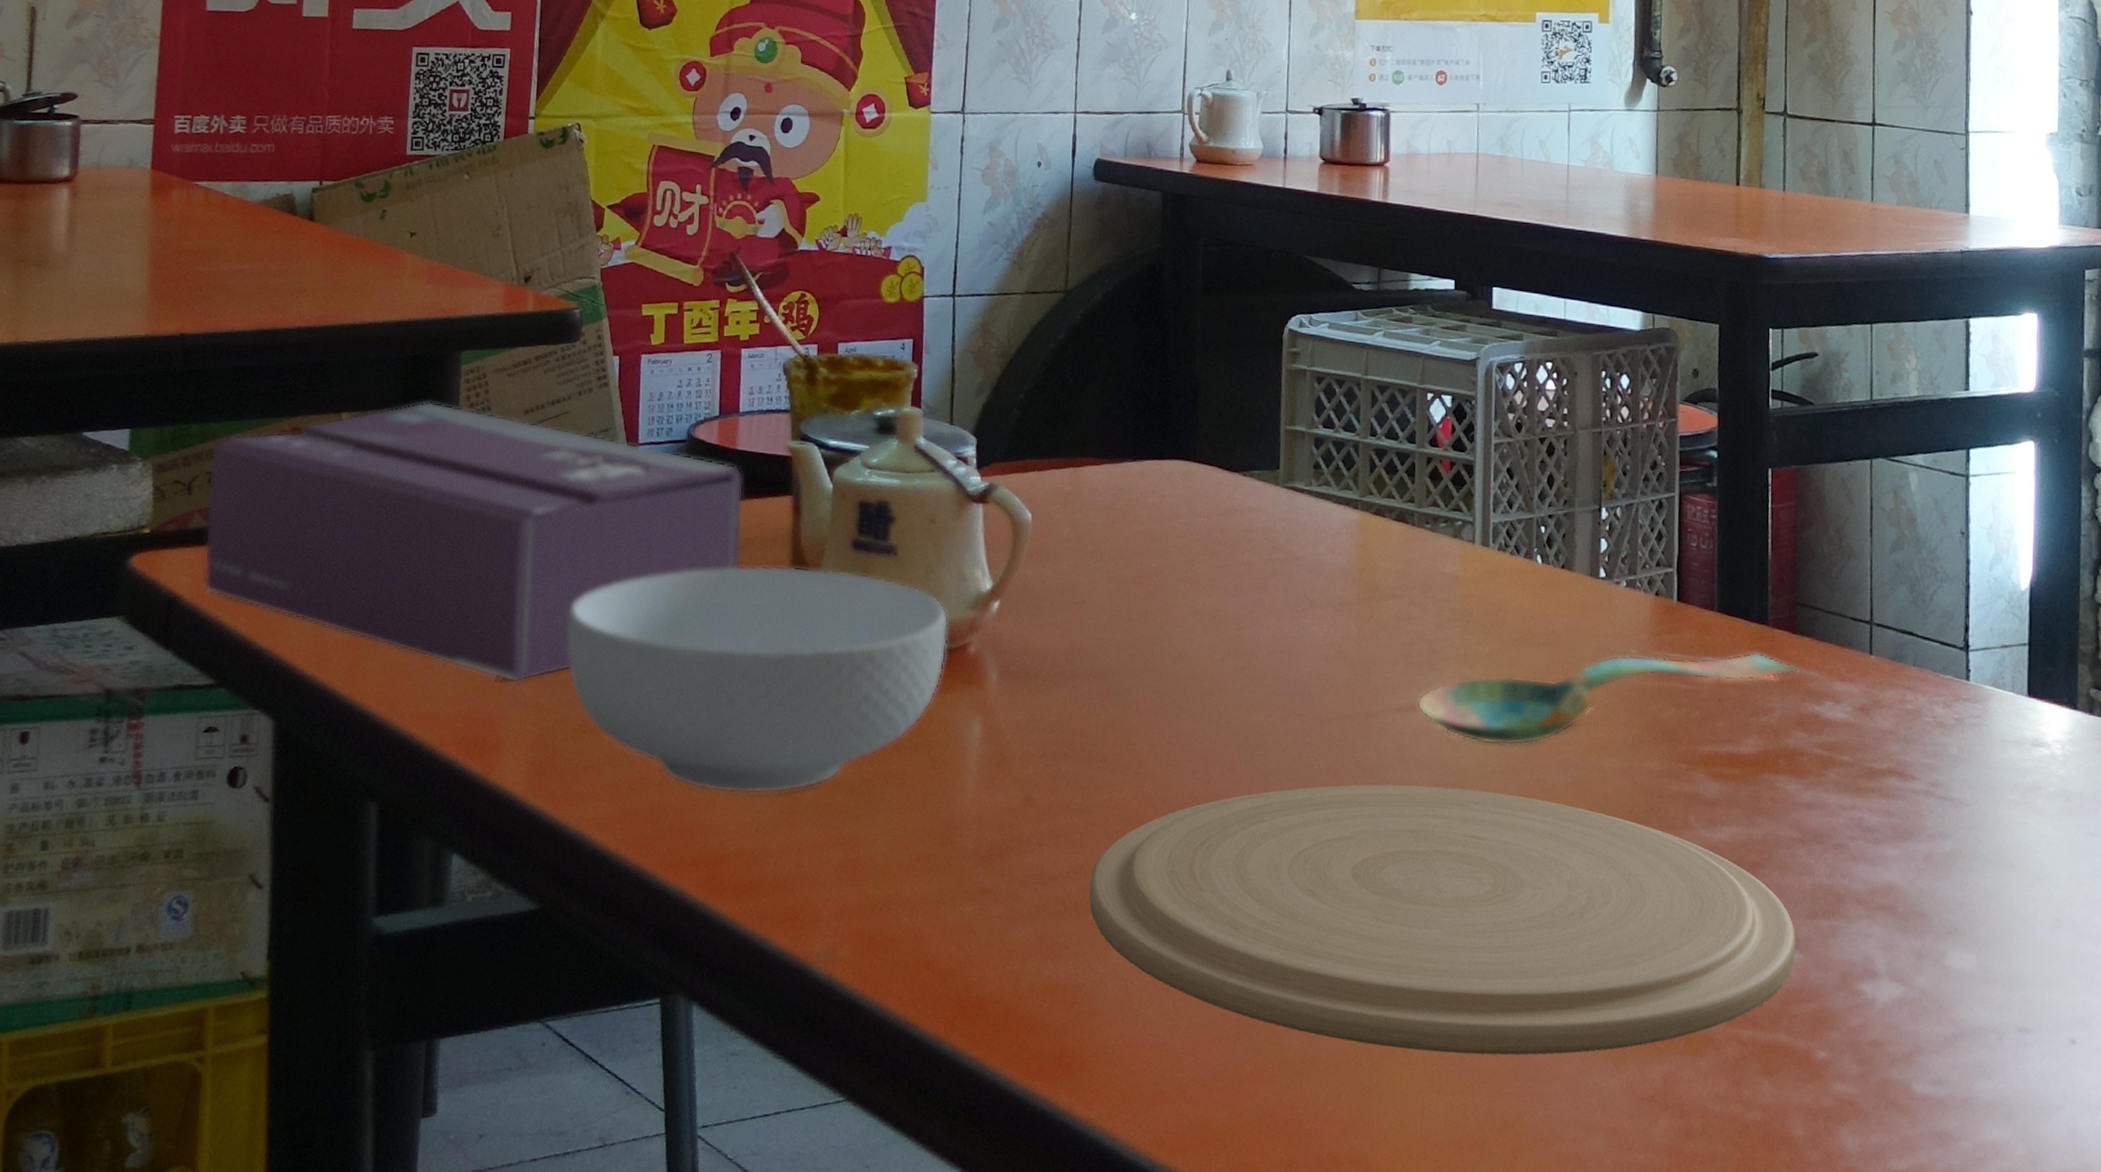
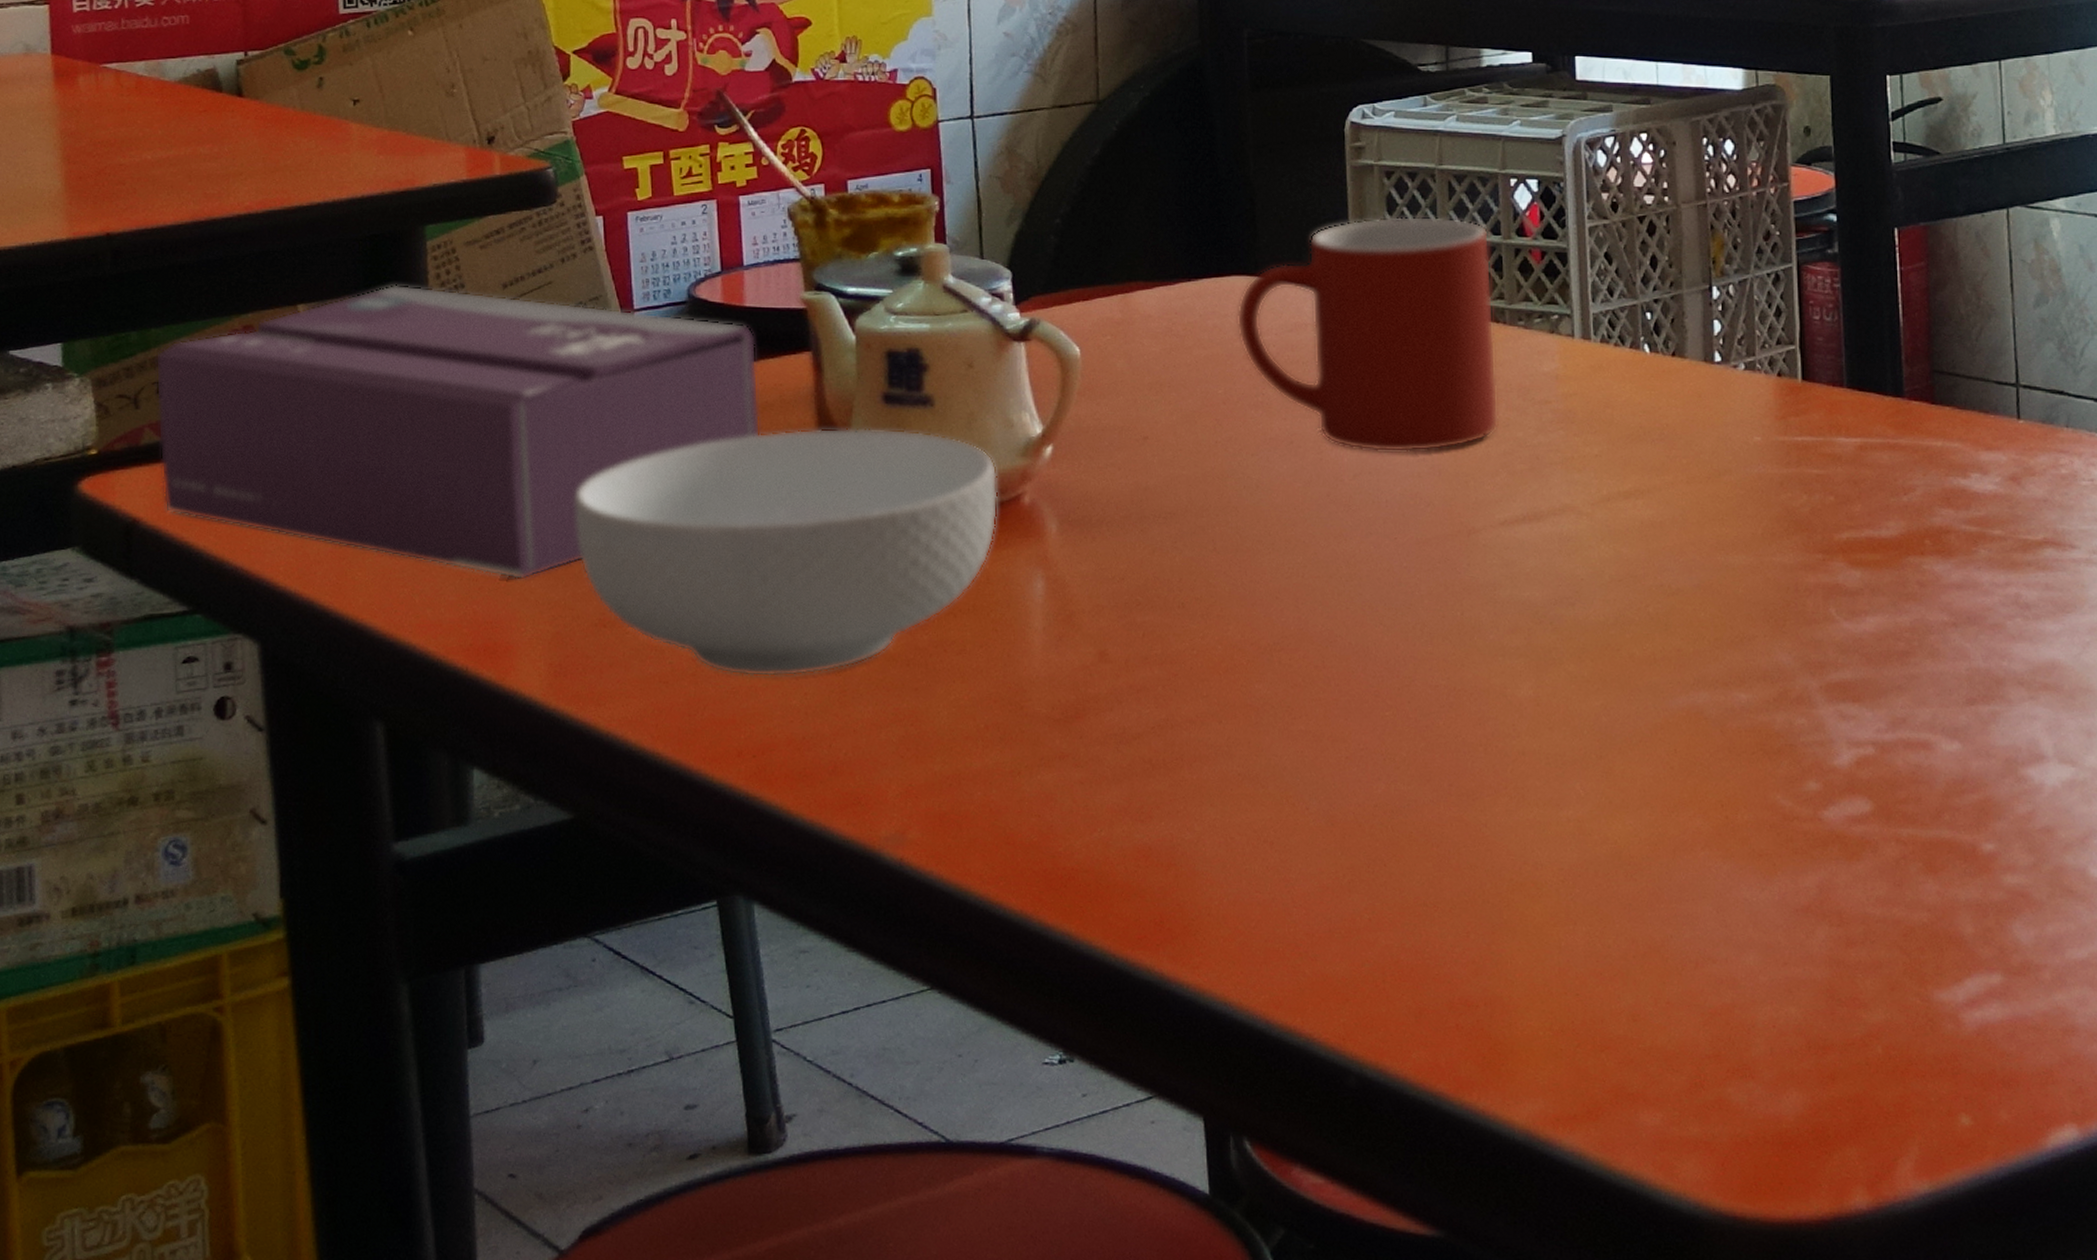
plate: present [1088,784,1796,1055] -> none [1177,601,1953,881]
mug: none [1173,418,1406,637] -> present [1236,216,1499,453]
spoon: present [1417,652,1798,746] -> none [1522,428,1939,552]

